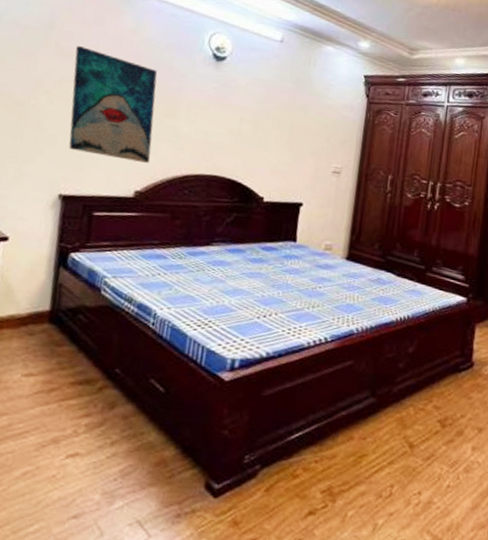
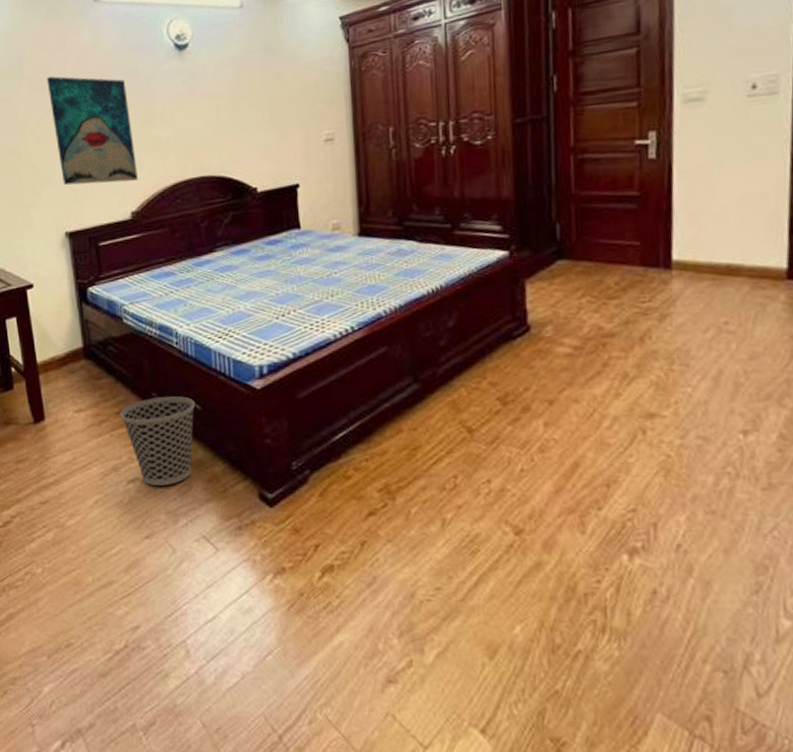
wastebasket: none [74,373,159,465] -> present [120,396,195,485]

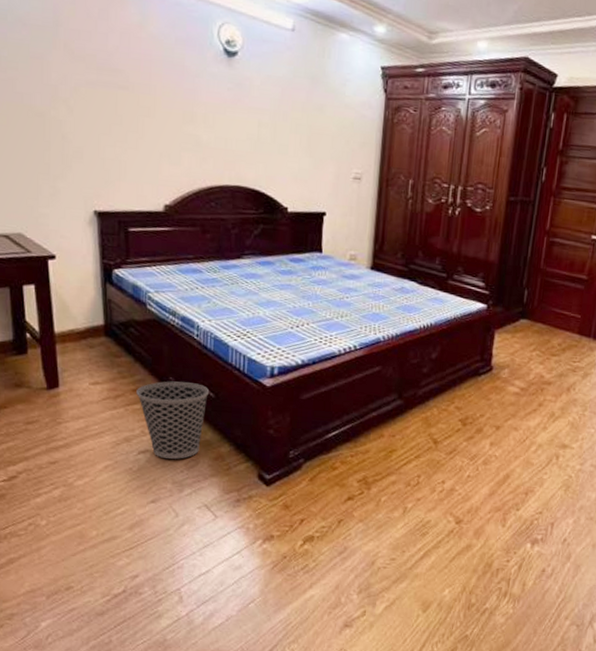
wall art: present [47,76,139,186] -> none [86,46,175,175]

